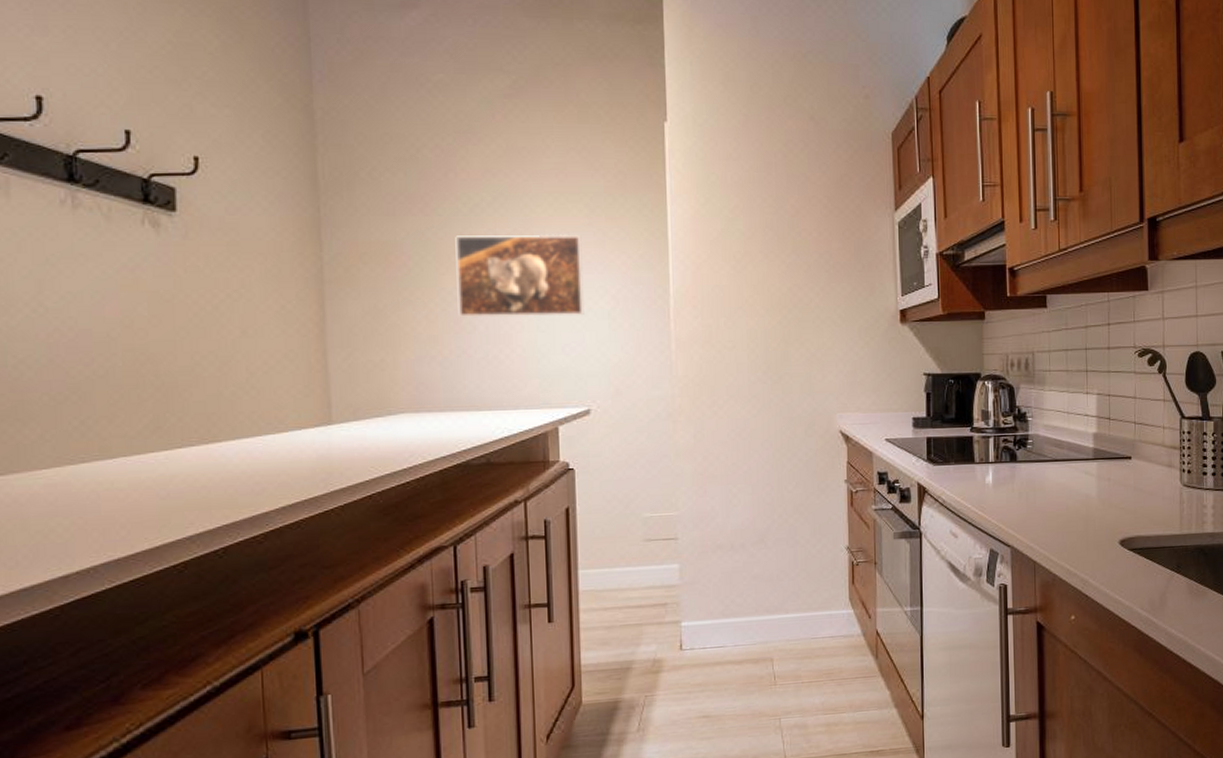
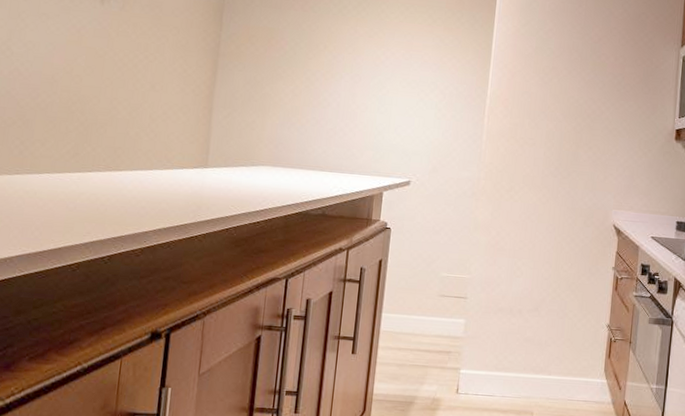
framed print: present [455,234,584,317] -> none [318,30,423,104]

